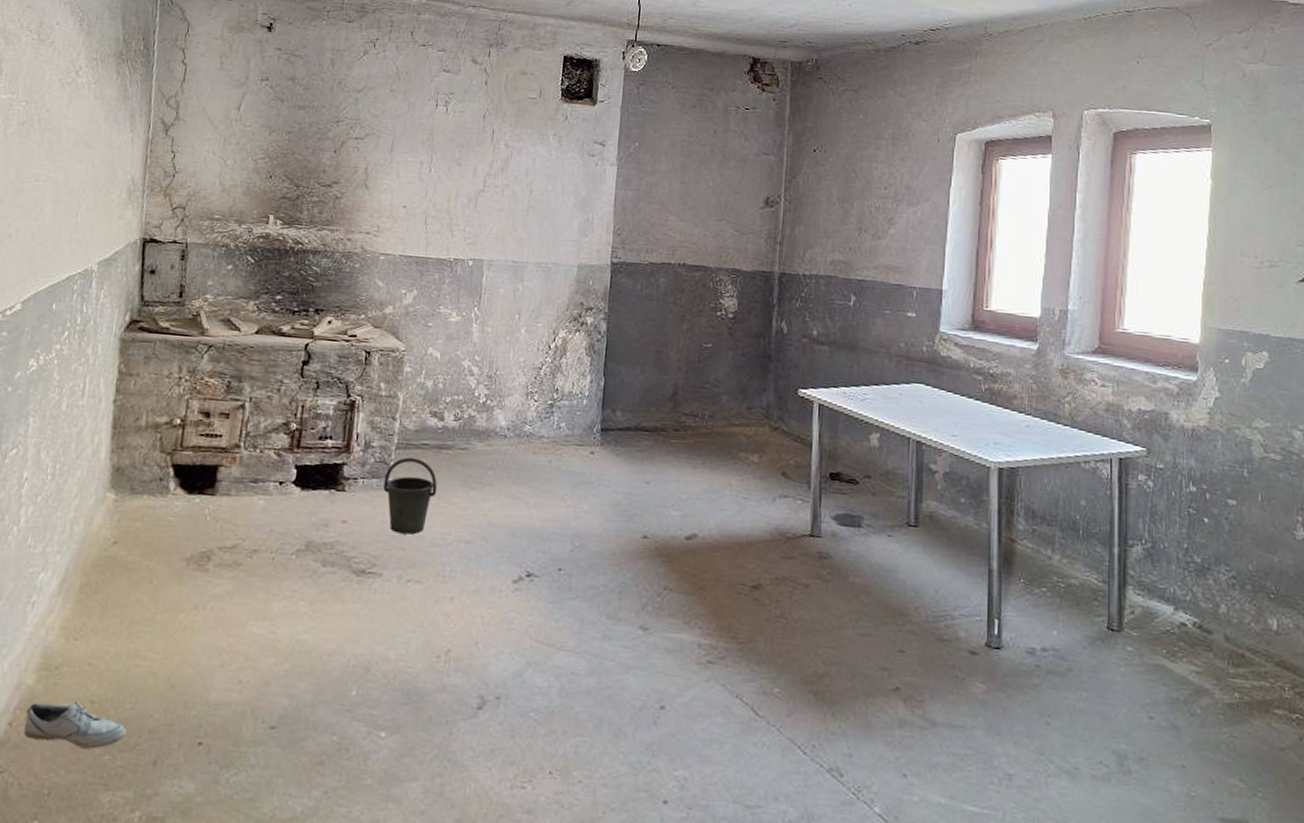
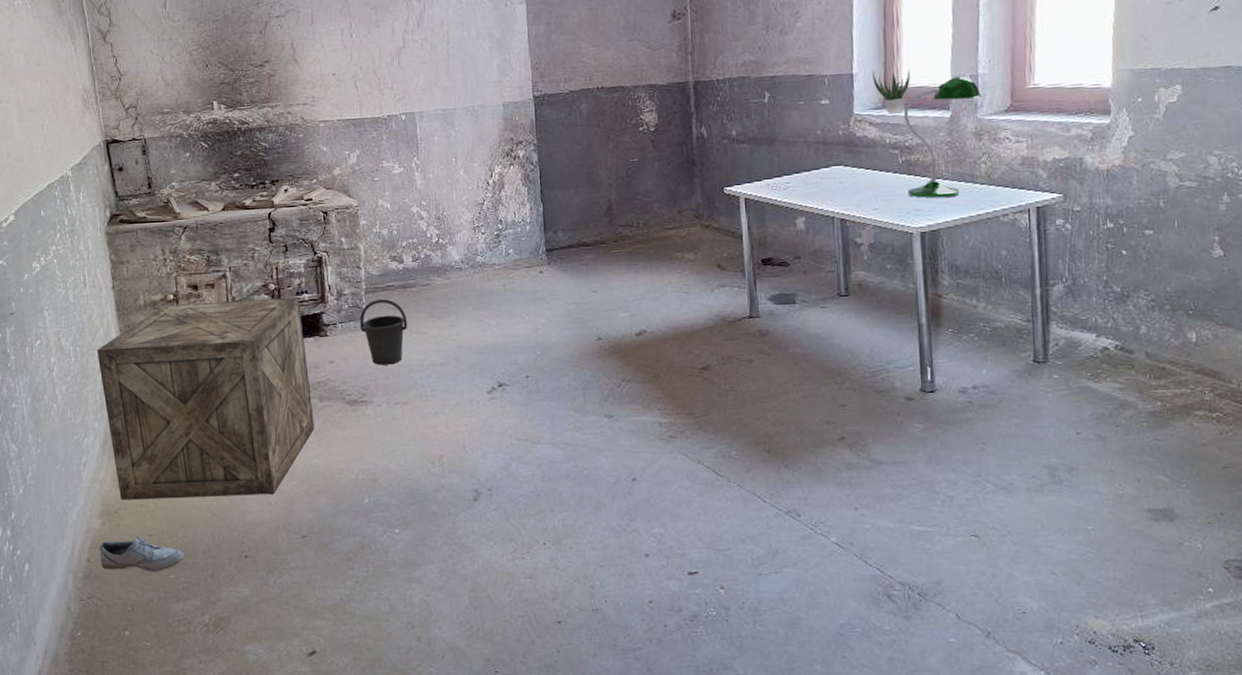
wooden crate: none [66,429,322,671] -> present [96,297,315,500]
potted plant: none [962,289,999,339] -> present [873,69,910,115]
desk lamp: none [988,309,1071,435] -> present [903,76,982,199]

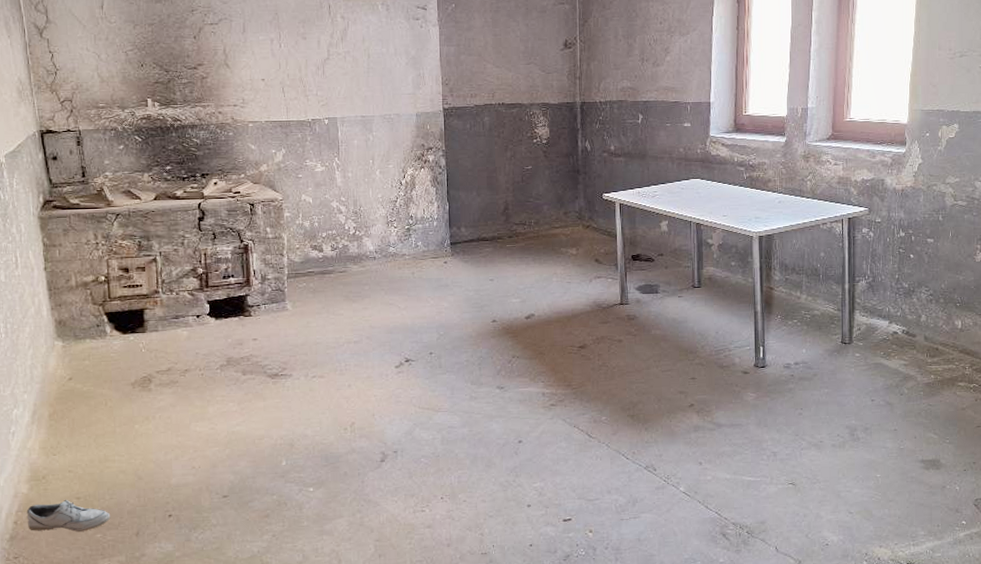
wooden crate: present [96,297,315,500] -> none [27,281,237,466]
bucket: present [359,298,408,365] -> none [282,283,326,343]
potted plant: present [873,69,910,115] -> none [726,100,755,138]
desk lamp: present [903,76,982,199] -> none [749,109,810,209]

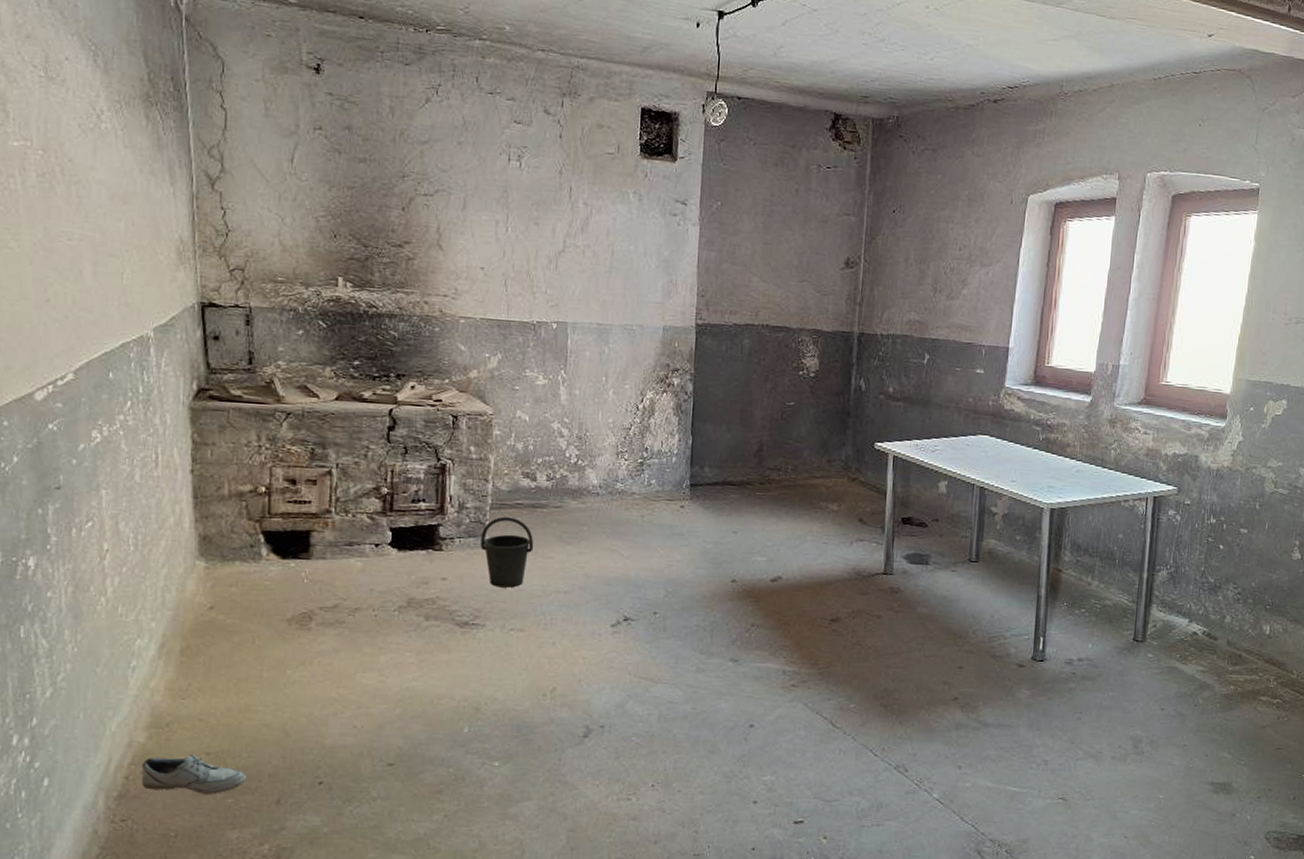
bucket: none [282,283,326,343] -> present [480,516,534,588]

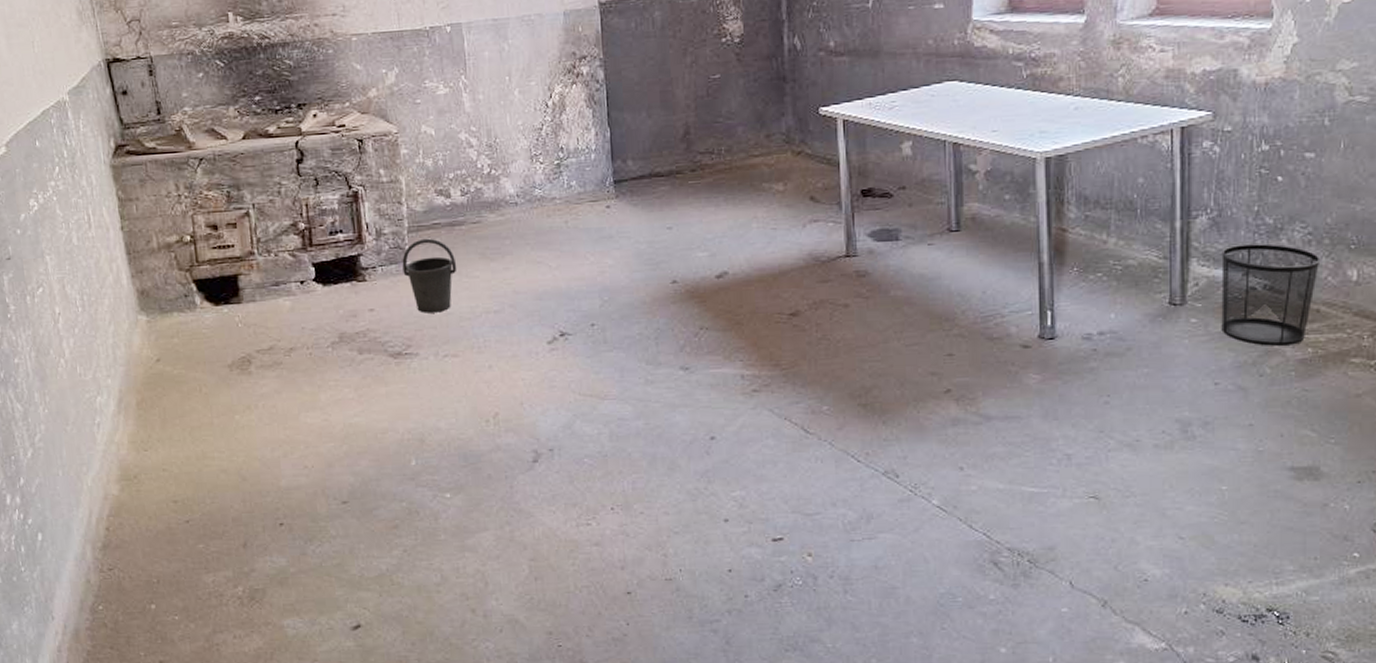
shoe: present [141,753,247,795] -> none [118,502,214,542]
waste bin: none [1170,597,1246,682] -> present [1221,243,1321,346]

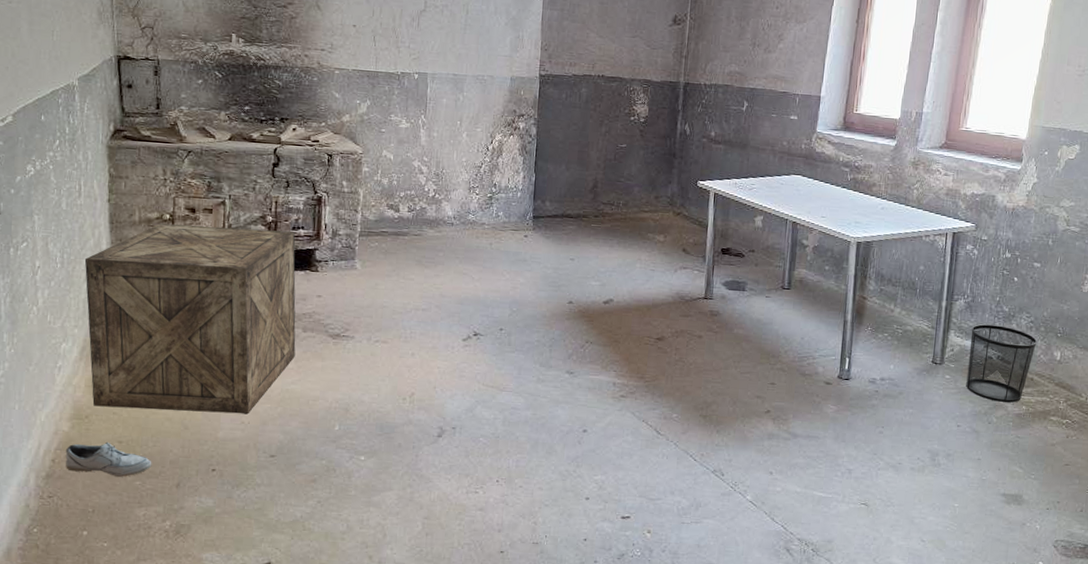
wooden crate: none [106,238,354,464] -> present [84,223,296,415]
shoe: none [118,502,214,542] -> present [65,441,152,478]
bucket: present [402,238,457,313] -> none [350,242,397,305]

